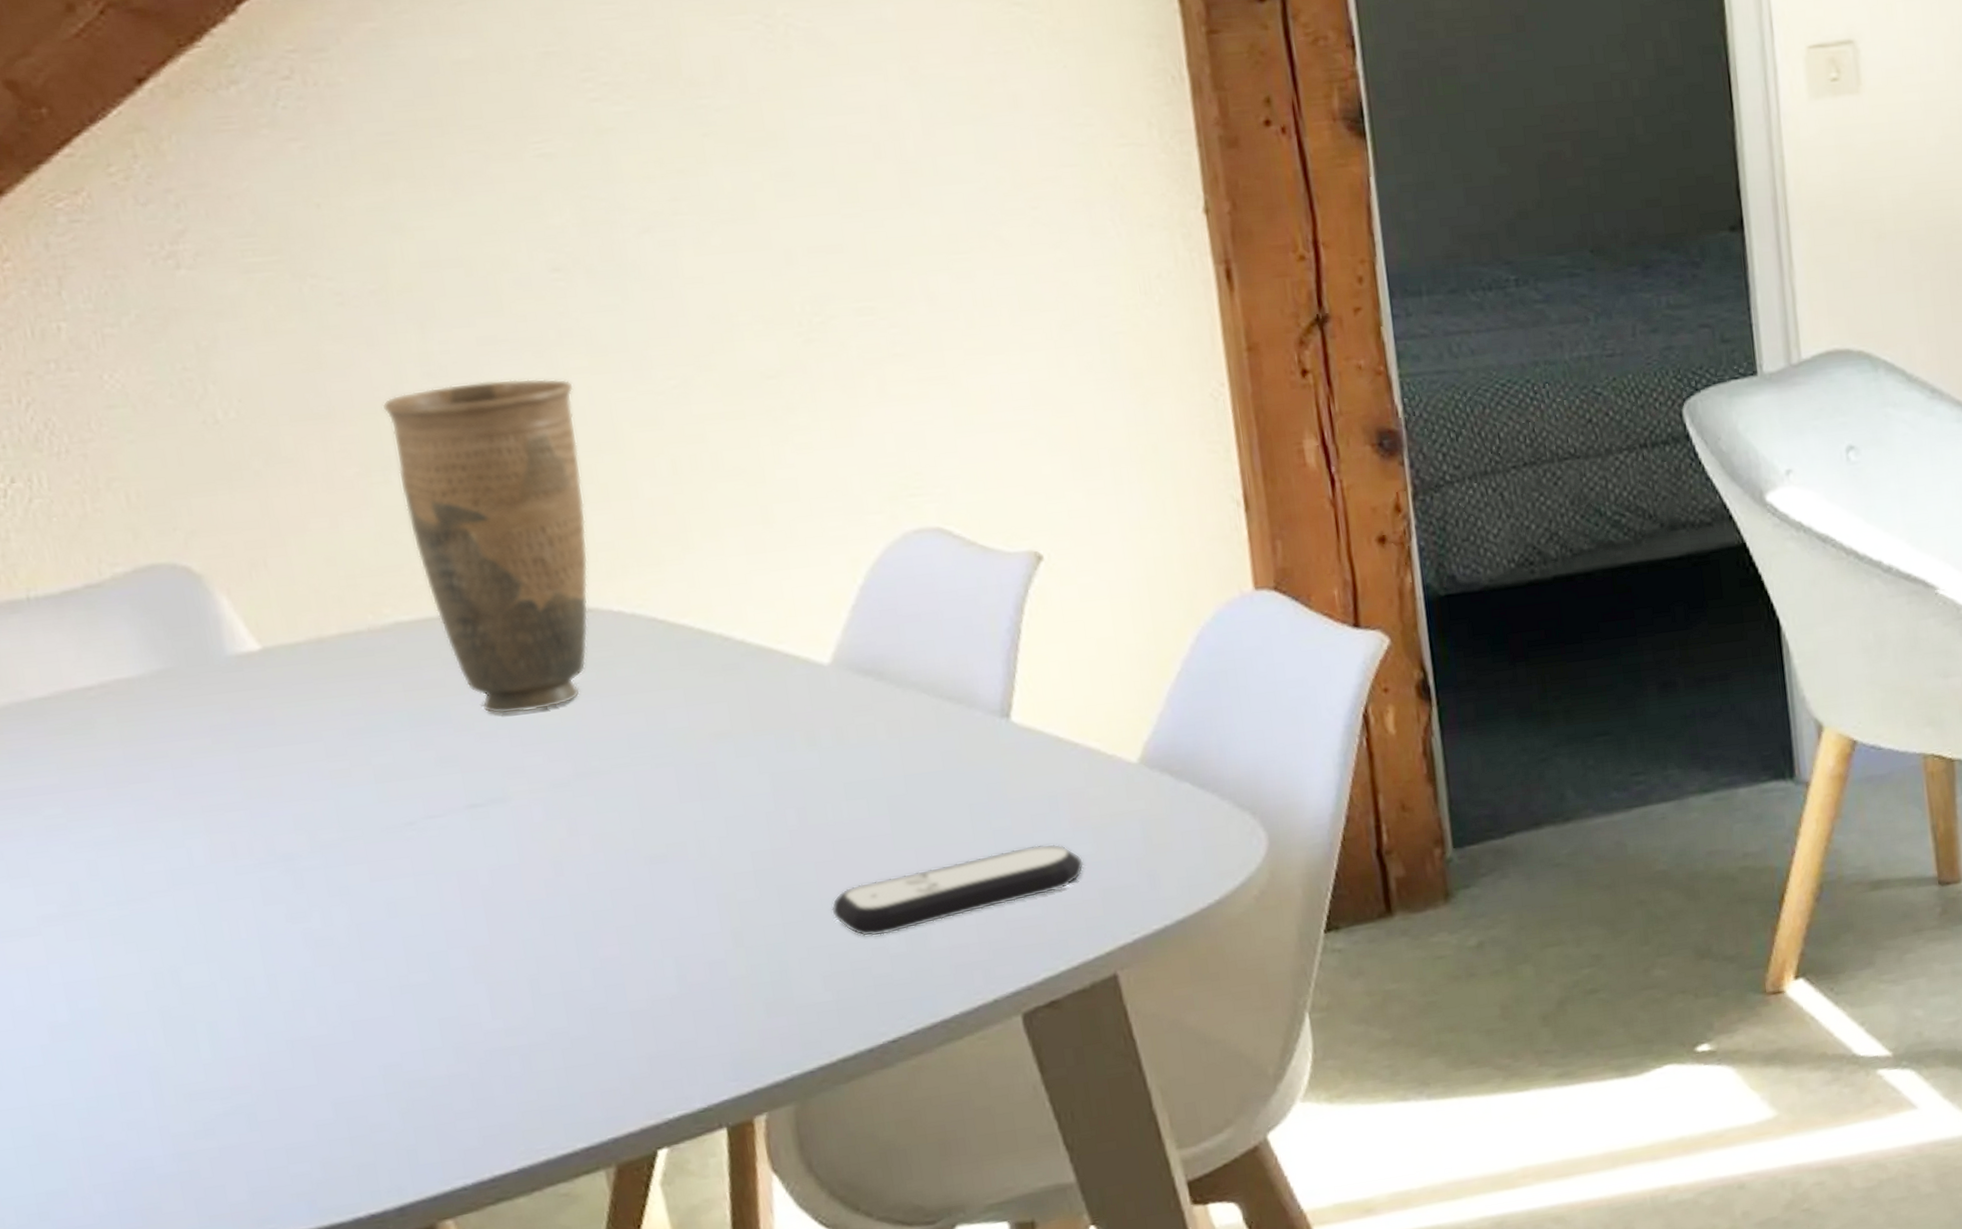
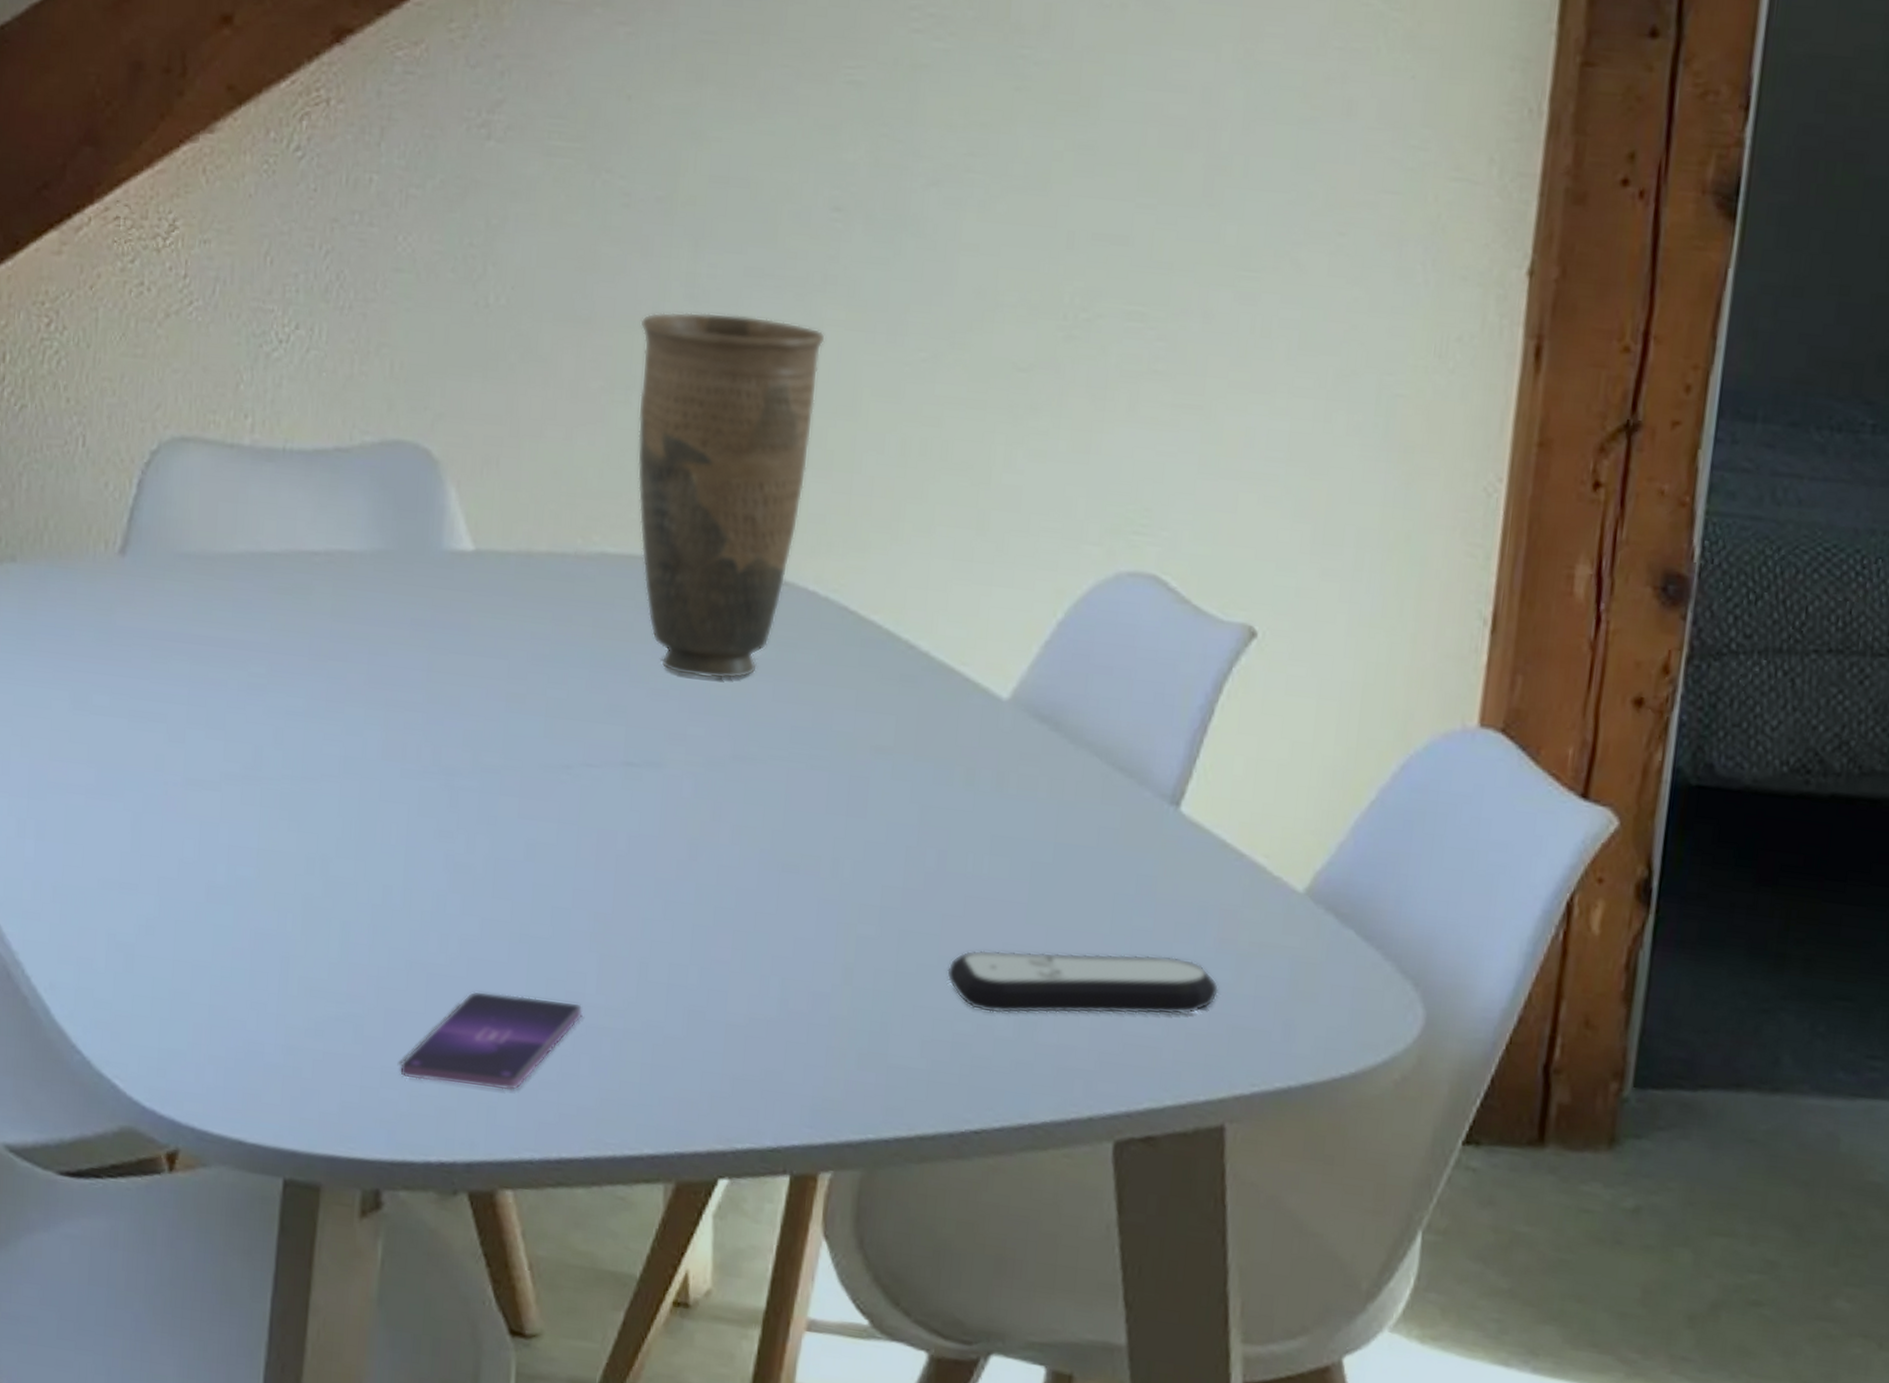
smartphone: none [304,1032,484,1147] -> present [399,990,583,1091]

